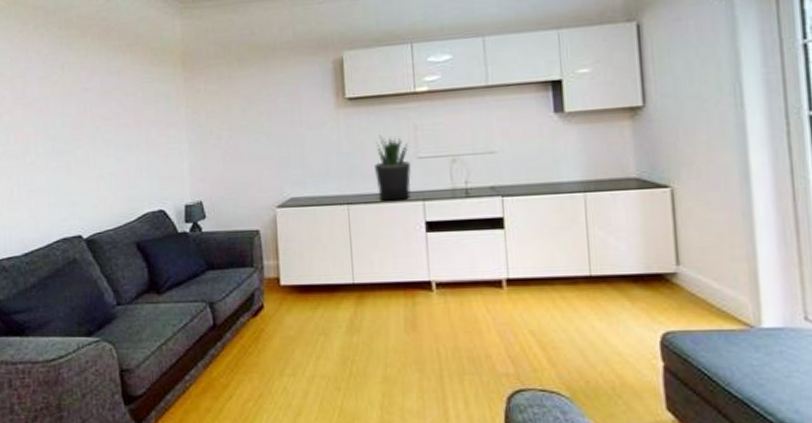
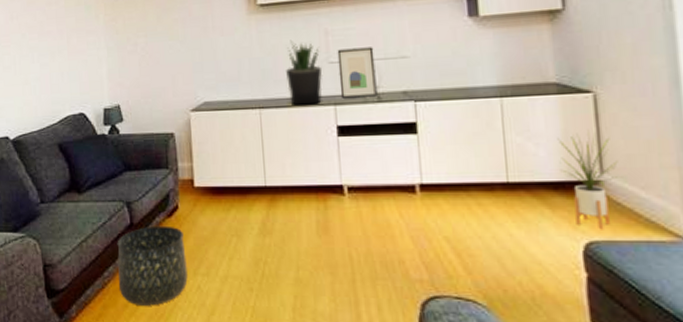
basket: none [199,326,273,409] -> present [117,225,188,306]
picture frame: none [426,142,466,194] -> present [337,47,377,98]
house plant: none [637,226,693,320] -> present [557,132,618,230]

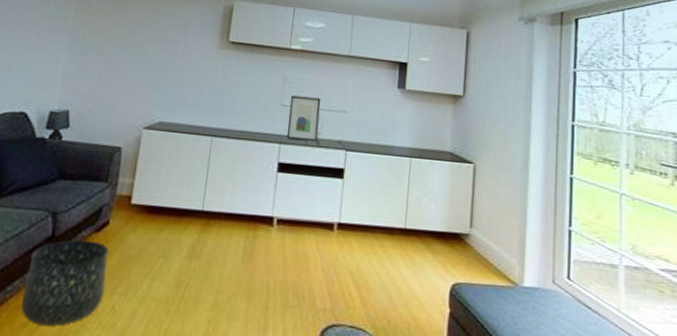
planter: present [286,40,323,107] -> none [241,79,276,141]
house plant: present [557,132,618,230] -> none [445,195,483,274]

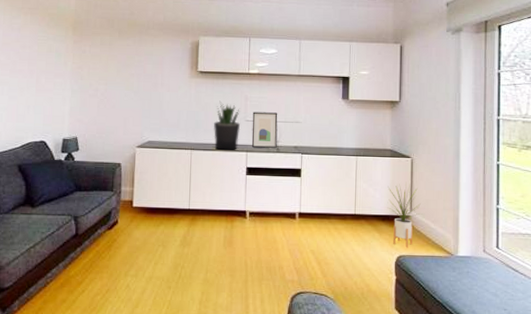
basket: present [21,239,109,326] -> none [60,236,120,301]
planter: none [241,79,276,141] -> present [214,100,241,151]
house plant: none [445,195,483,274] -> present [388,184,421,248]

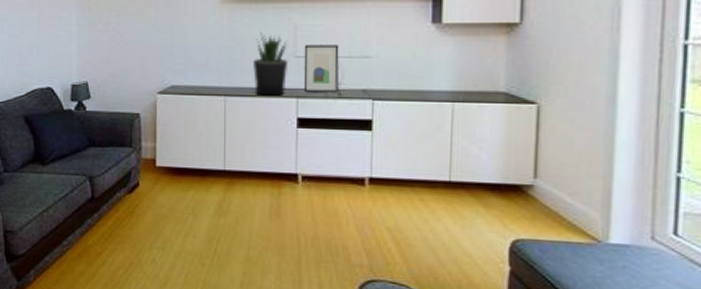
house plant: present [388,184,421,248] -> none [499,141,551,230]

